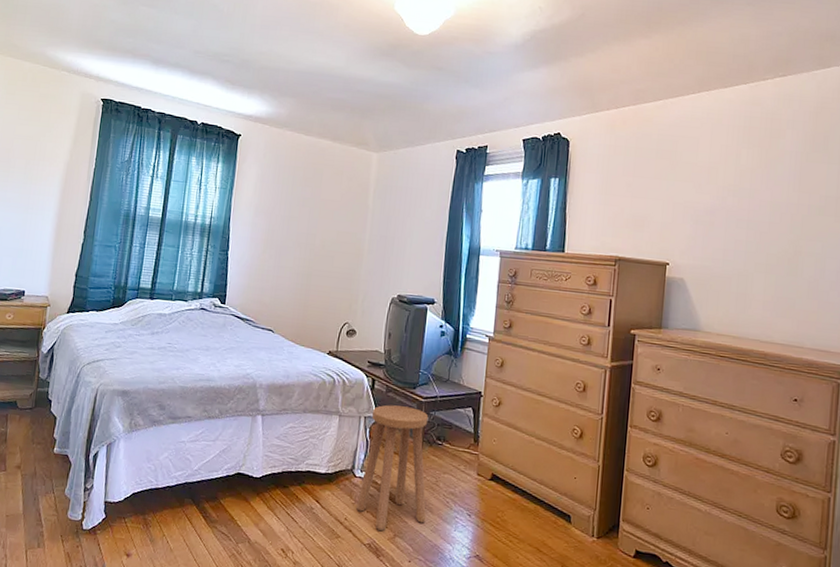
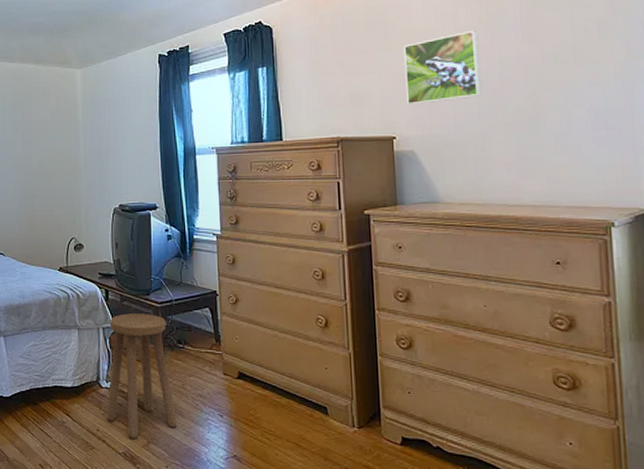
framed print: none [684,171,756,236] -> present [404,30,482,105]

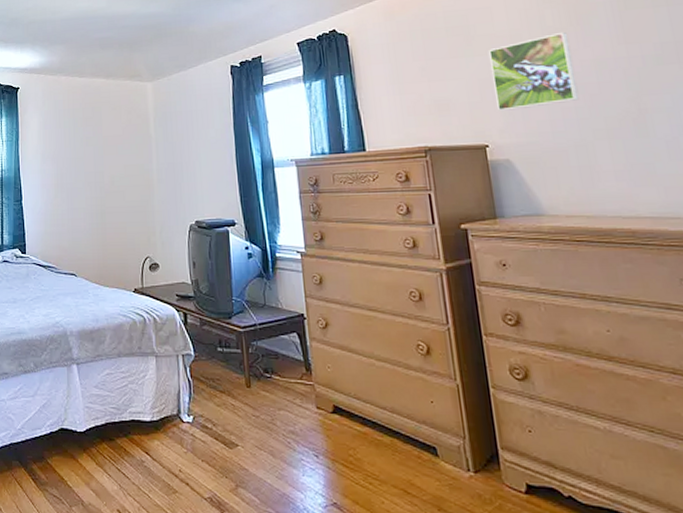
stool: present [107,313,178,438] -> none [189,339,269,481]

